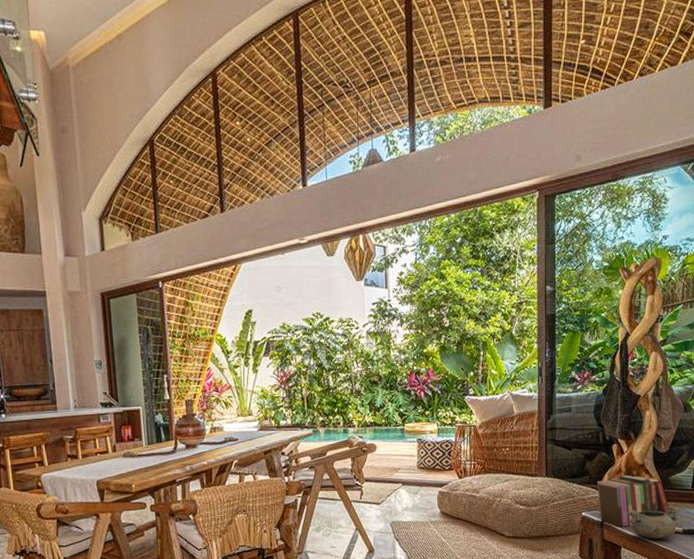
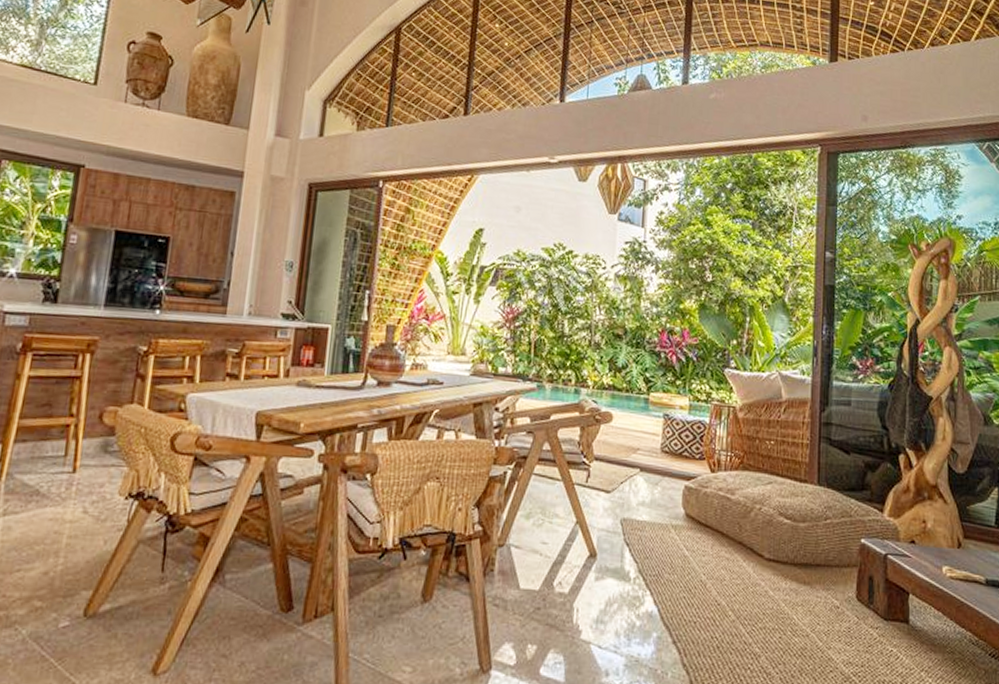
books: present [597,475,670,527] -> none [880,495,969,566]
decorative bowl: present [626,506,680,540] -> none [916,543,981,589]

